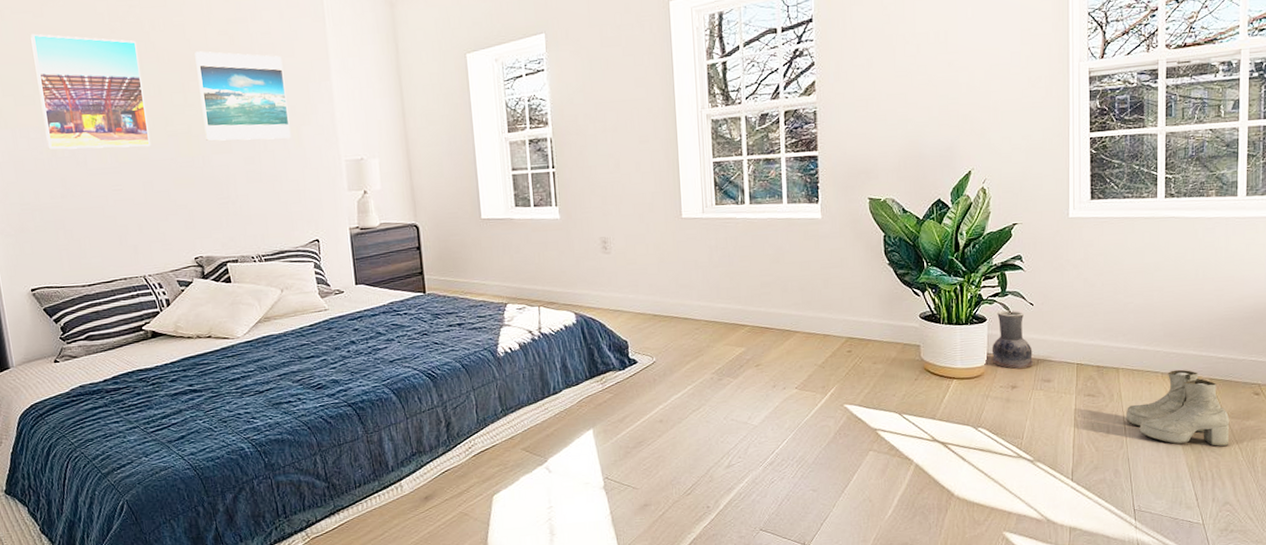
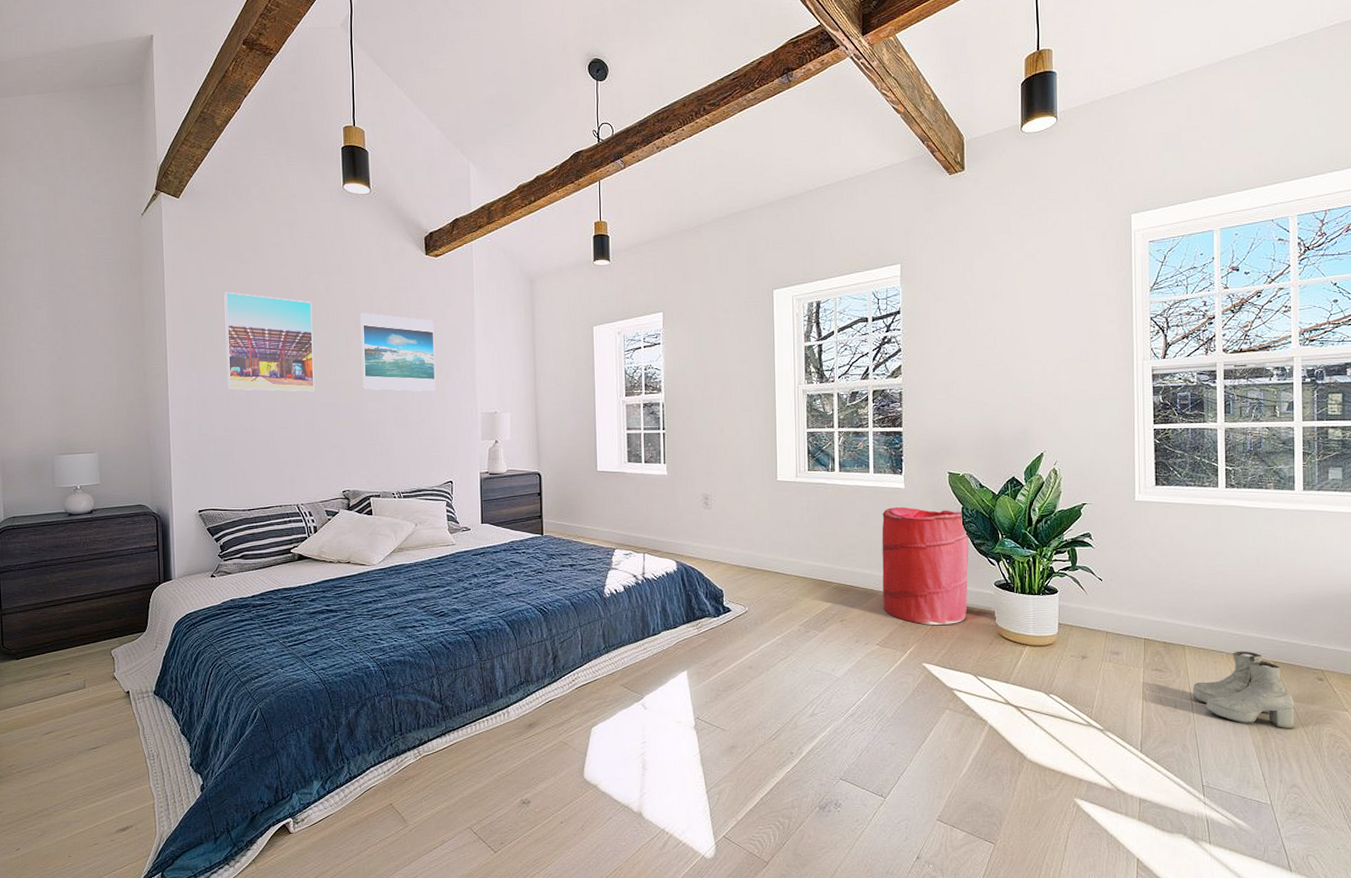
laundry hamper: none [797,239,892,364] -> present [882,507,969,625]
vase: present [991,310,1033,369] -> none [1062,584,1102,639]

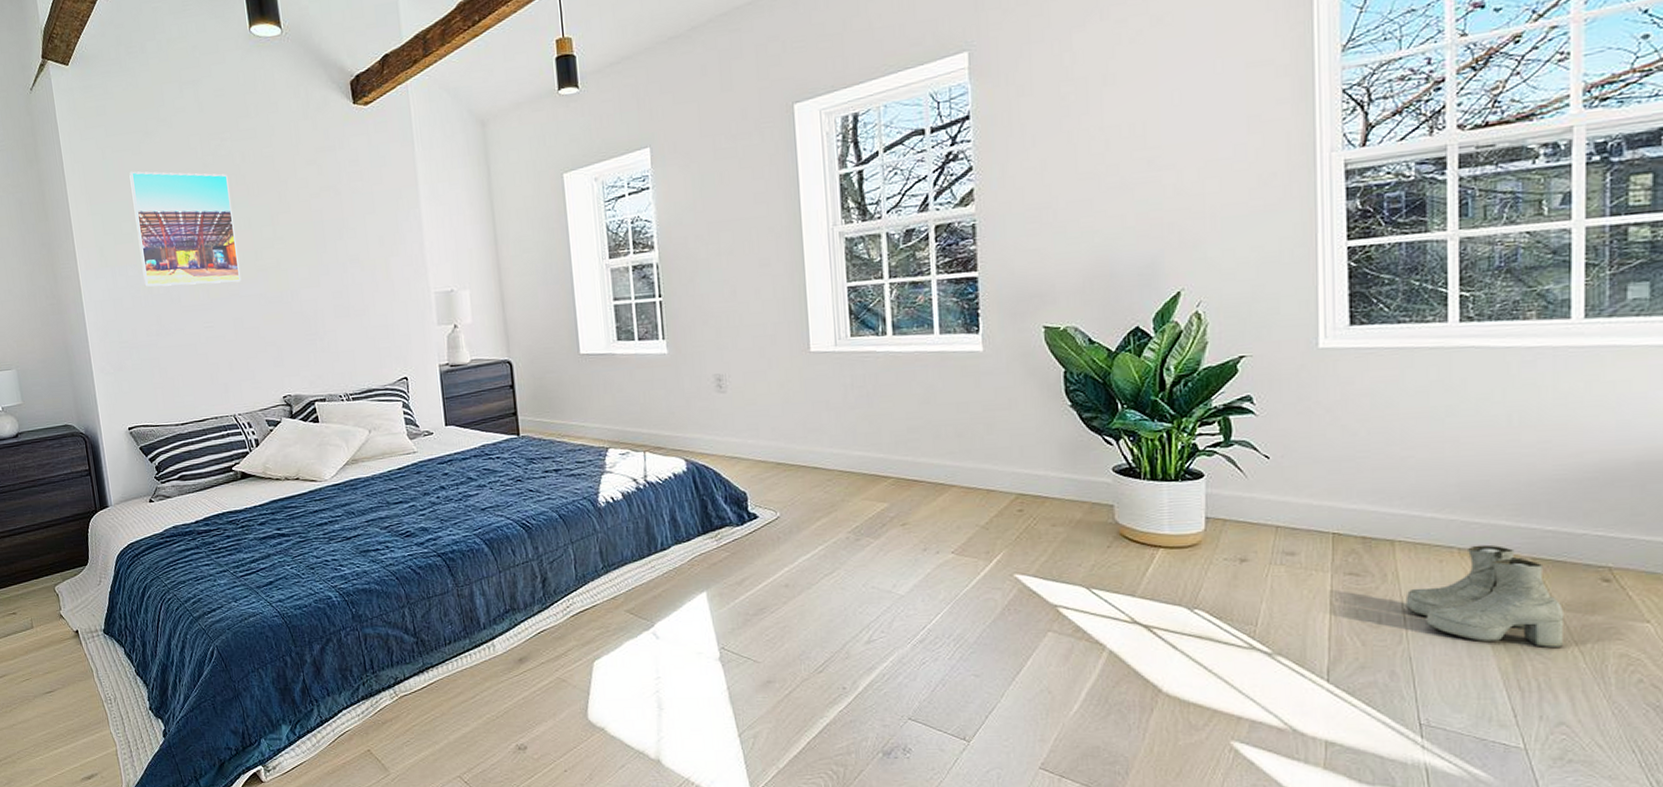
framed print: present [360,313,436,392] -> none [283,182,379,275]
laundry hamper: present [882,507,969,625] -> none [953,375,1076,526]

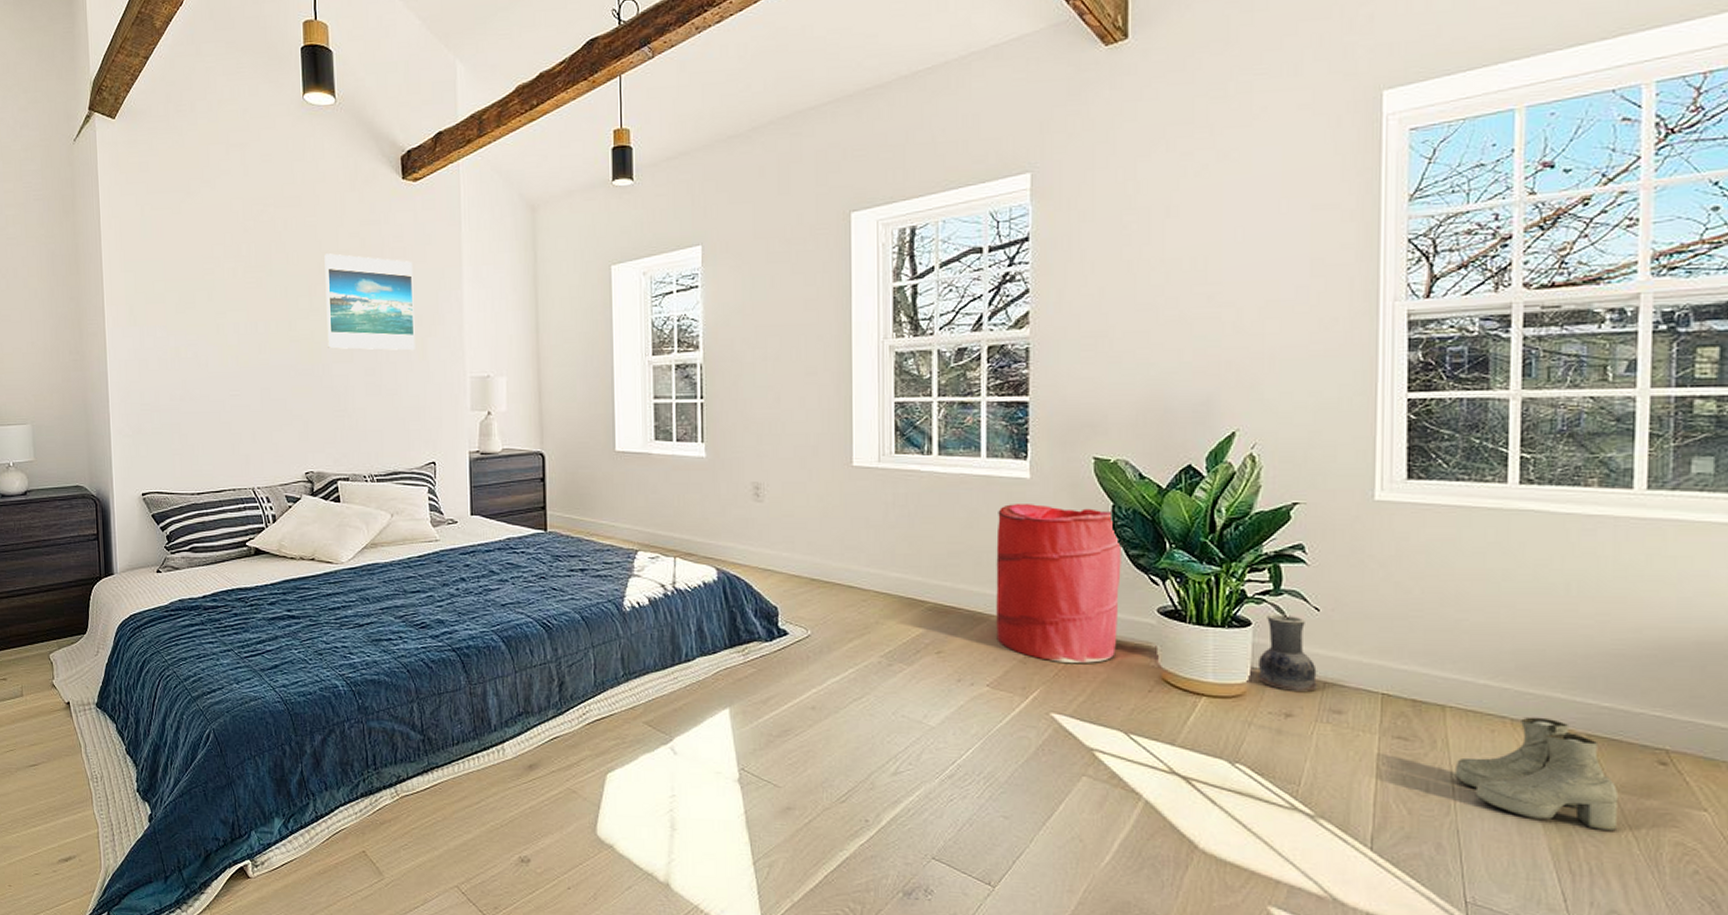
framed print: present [129,171,242,287] -> none [167,230,273,352]
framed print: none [283,182,379,275] -> present [324,253,415,351]
laundry hamper: none [953,375,1076,526] -> present [996,504,1121,663]
vase: none [1211,464,1269,537] -> present [1257,614,1317,691]

